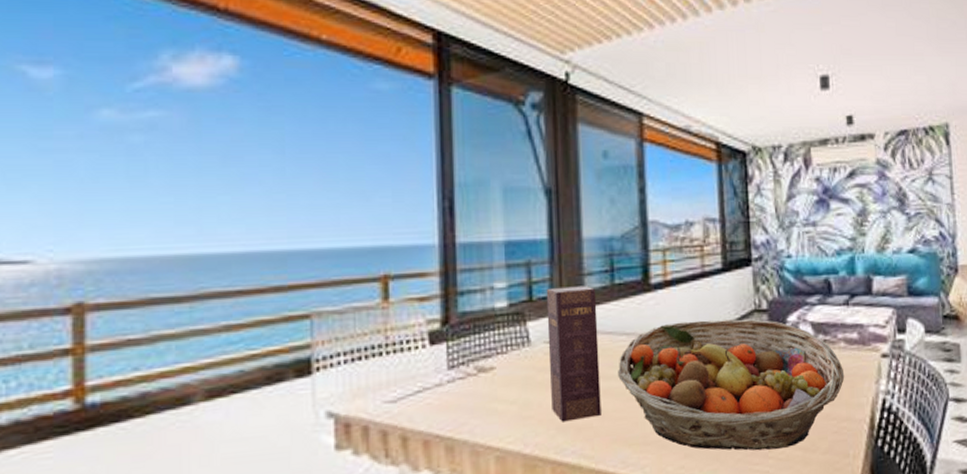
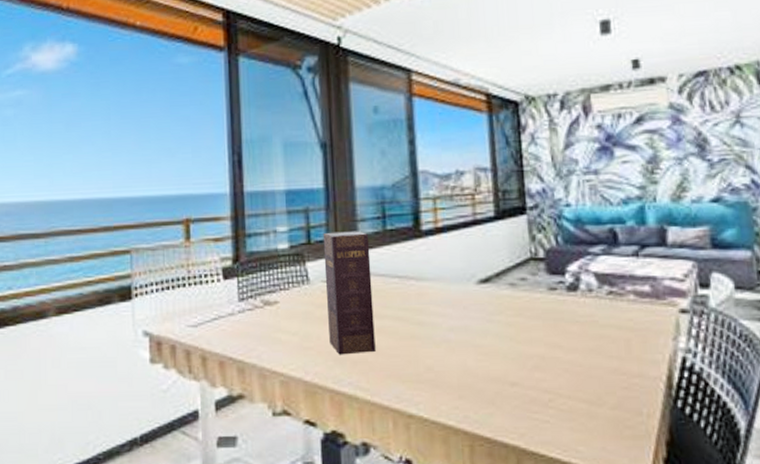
fruit basket: present [618,319,845,451] -> none [391,266,636,399]

